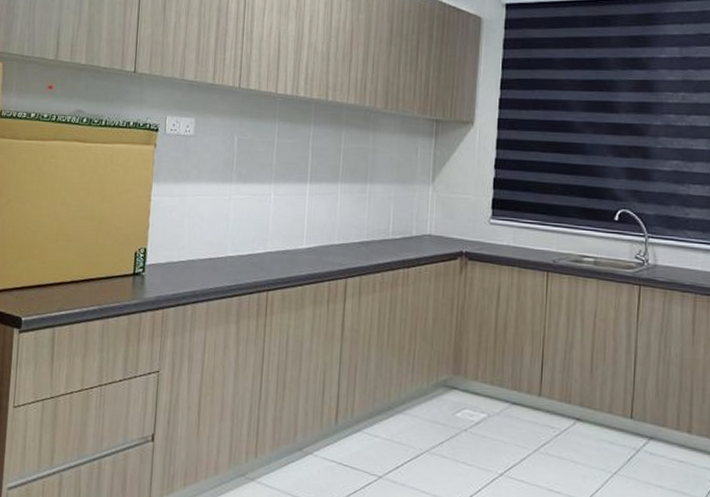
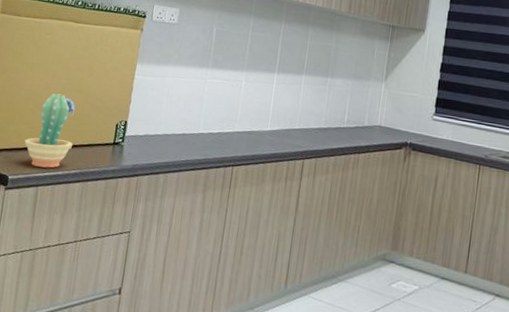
potted cactus: none [36,223,89,306] -> present [24,93,76,168]

